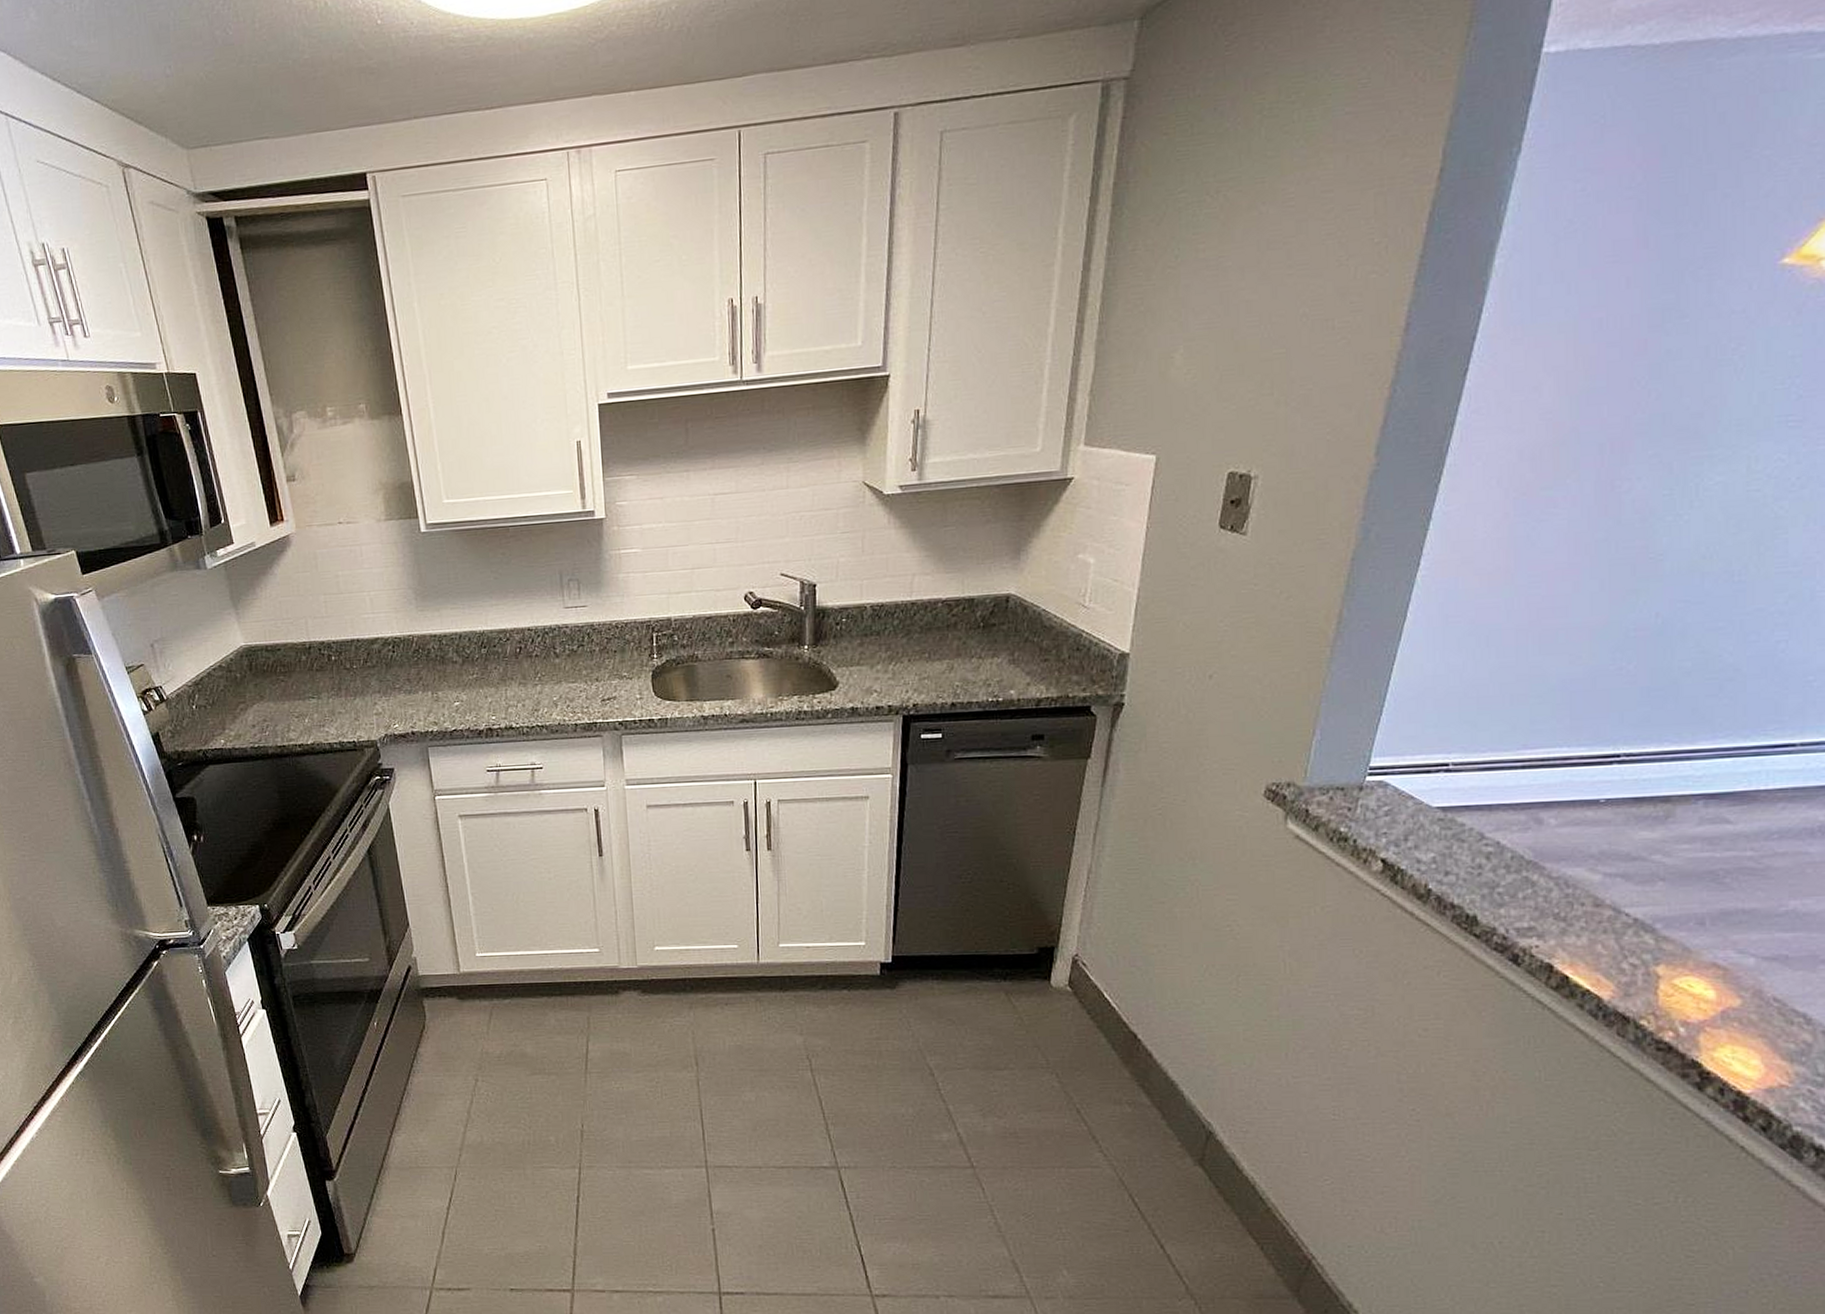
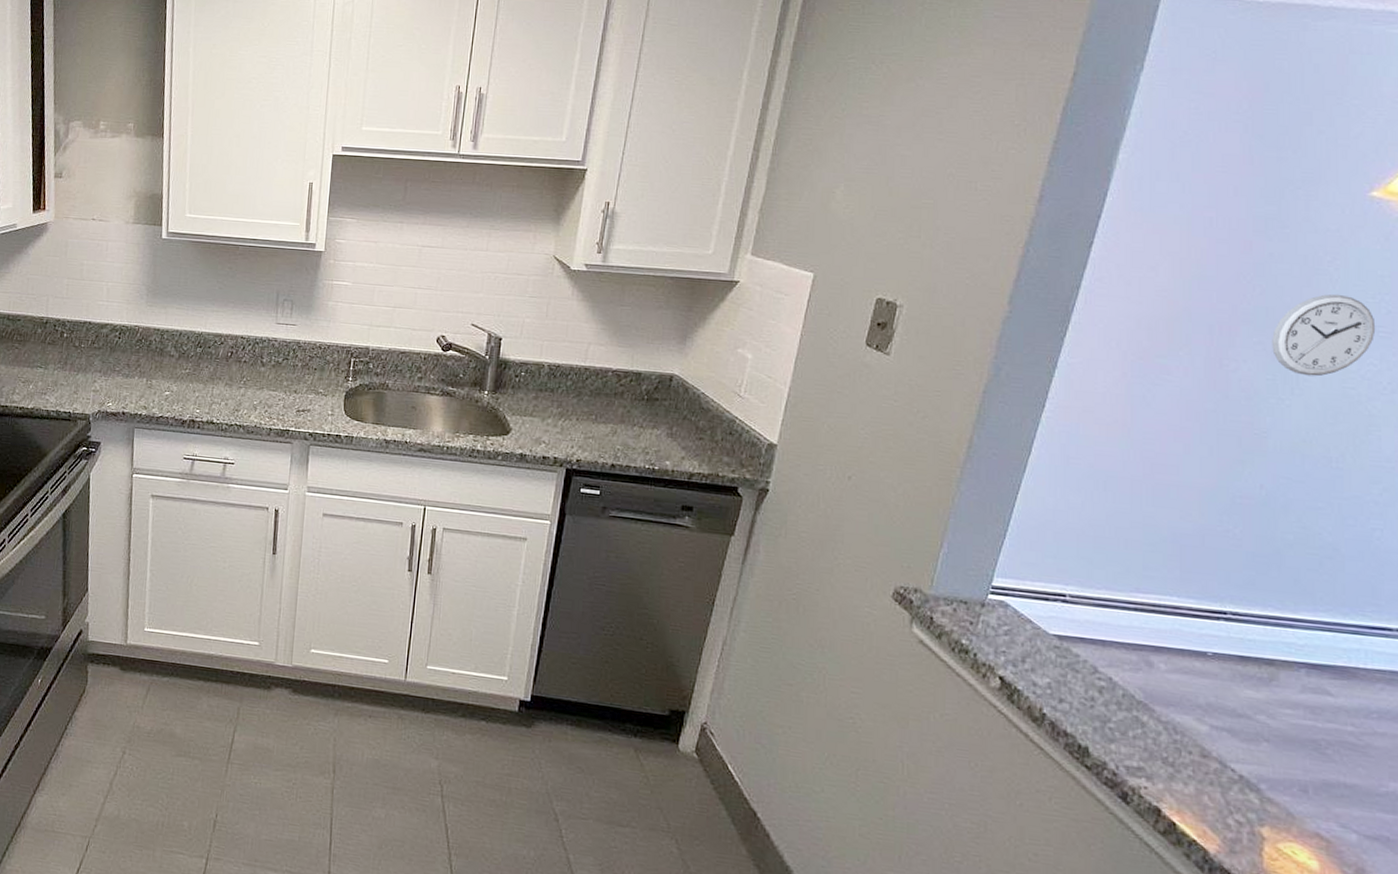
wall clock: none [1669,385,1785,485] -> present [1272,294,1376,377]

